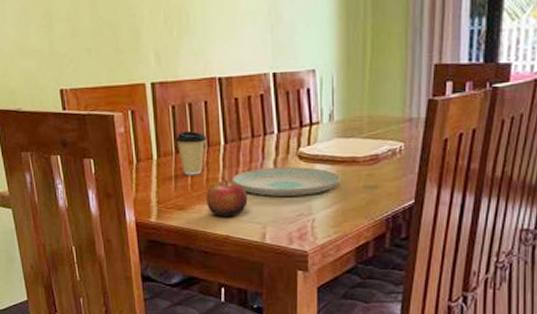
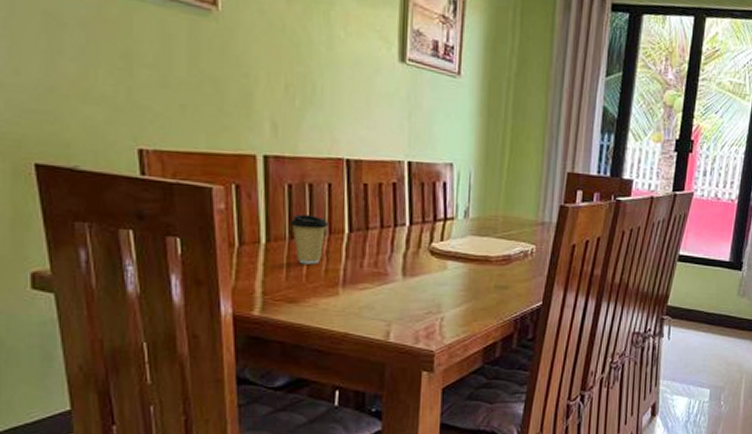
apple: present [206,179,248,217] -> none [324,270,372,312]
plate: present [231,167,341,196] -> none [354,261,473,293]

